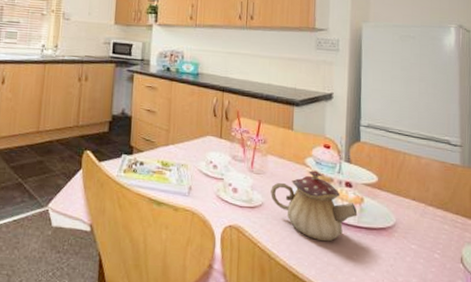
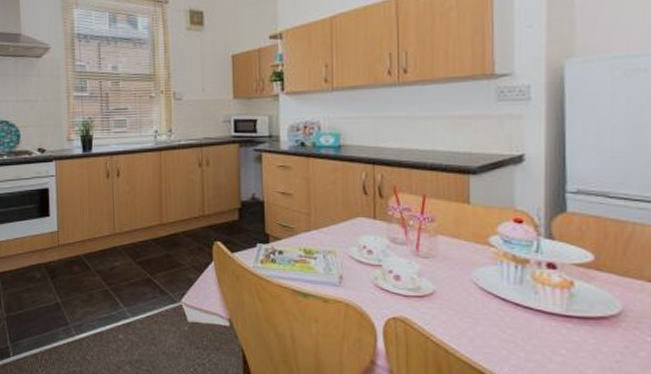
teapot: present [270,170,358,242] -> none [444,251,566,334]

